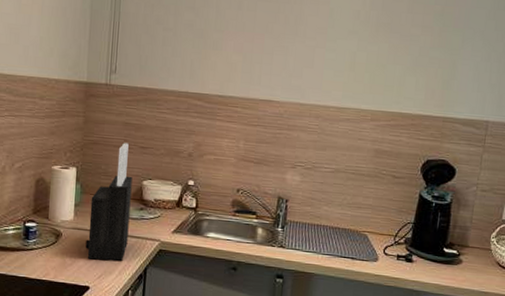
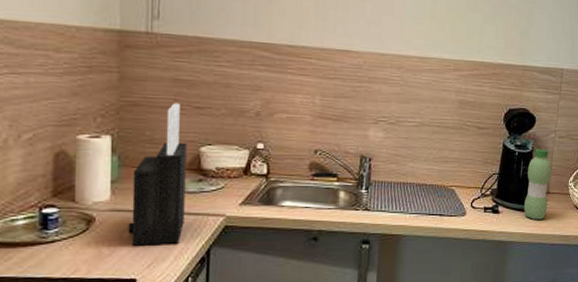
water bottle: none [439,201,472,273] -> present [524,149,552,220]

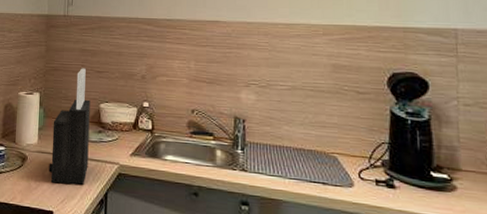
water bottle: present [524,149,552,220] -> none [426,117,461,202]

